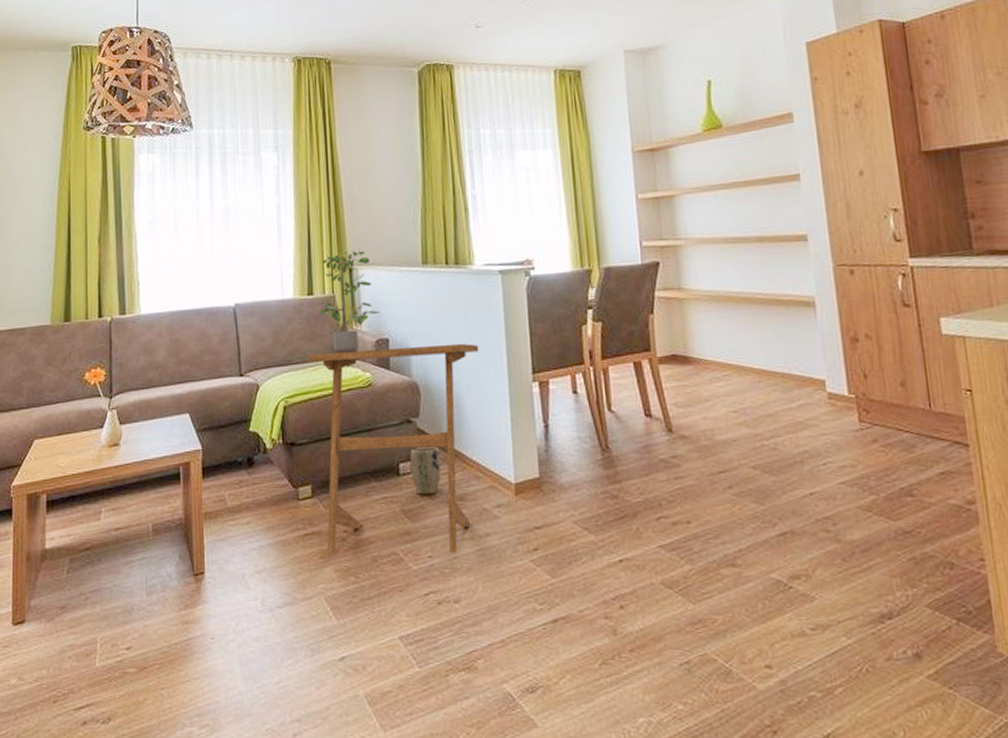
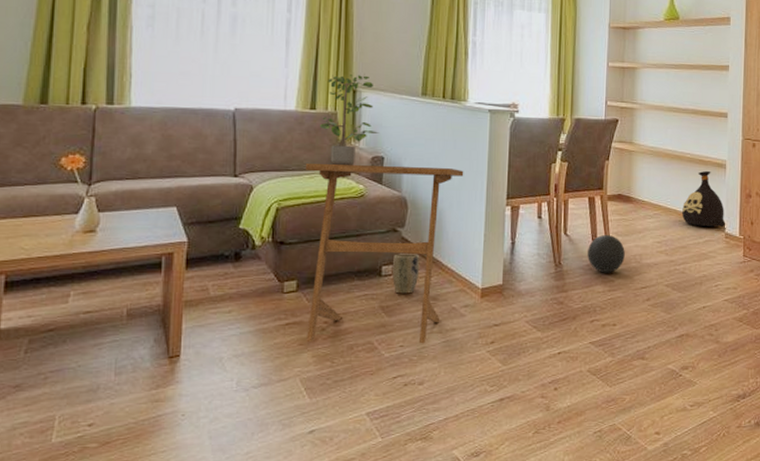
ball: none [641,407,691,456] -> present [587,235,625,273]
bag: none [761,312,827,387] -> present [682,170,726,227]

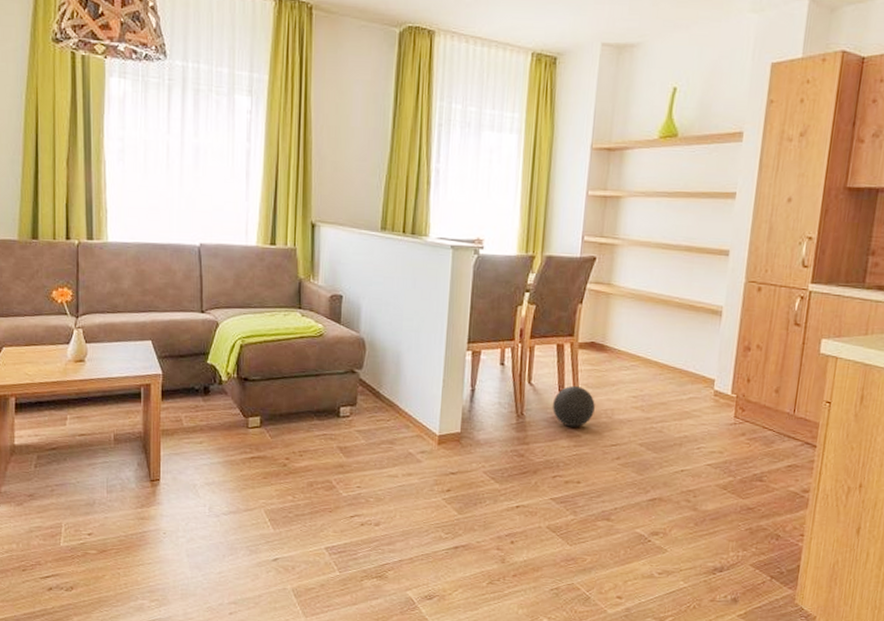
side table: present [305,164,464,344] -> none [266,301,424,487]
potted plant: present [319,74,379,166] -> none [279,207,338,305]
plant pot: present [393,254,420,294] -> none [350,395,378,436]
bag: present [682,170,726,227] -> none [664,317,717,383]

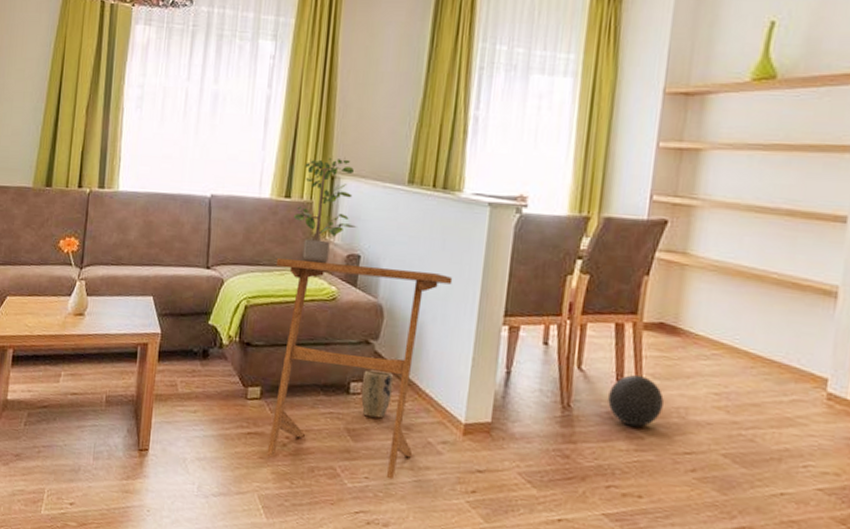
side table: none [266,301,424,487] -> present [267,258,453,480]
potted plant: none [279,207,338,305] -> present [293,158,357,265]
plant pot: none [350,395,378,436] -> present [361,370,394,419]

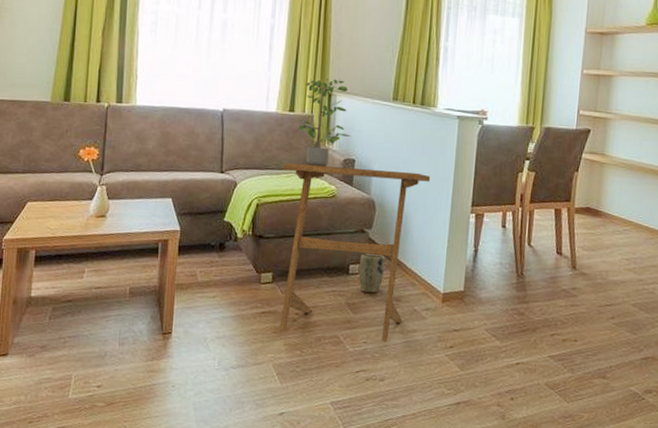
ball: present [608,375,664,427] -> none [551,248,591,288]

